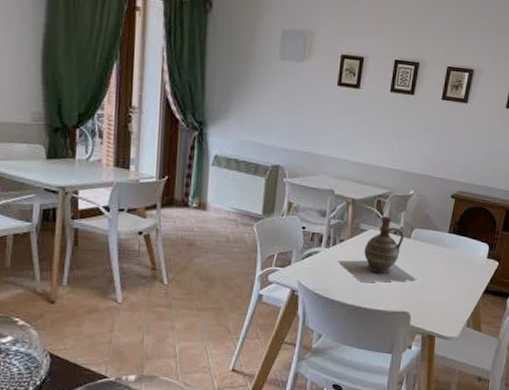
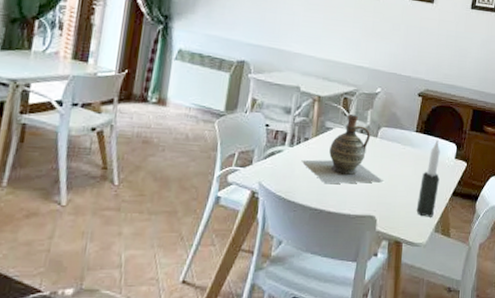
candle: none [448,240,473,313] -> present [416,140,440,217]

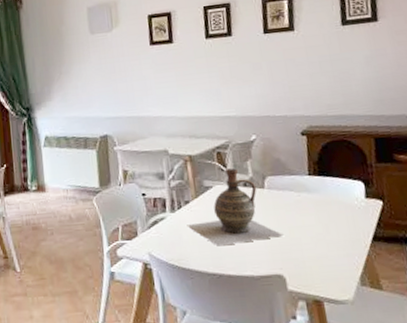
candle: present [416,140,440,217] -> none [328,180,355,269]

